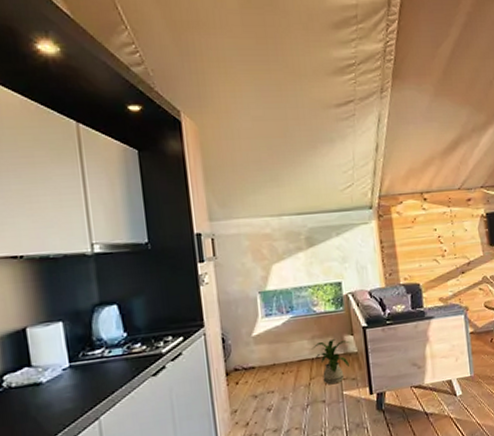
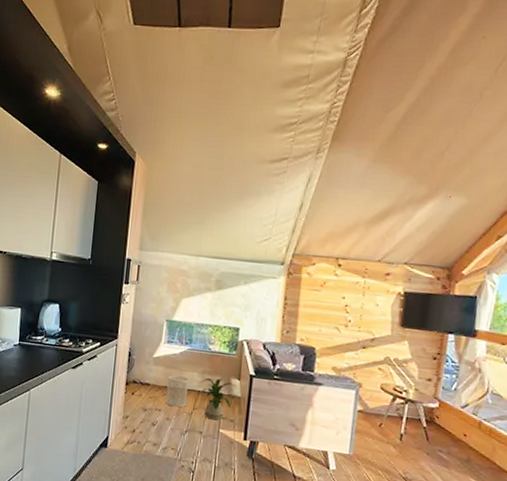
wastebasket: none [274,348,302,384] -> present [165,375,190,408]

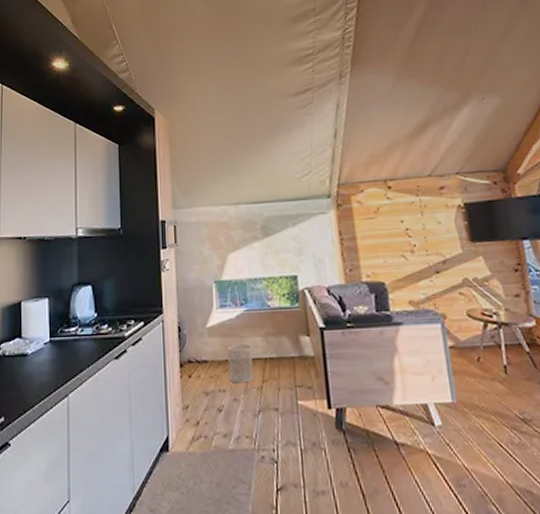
house plant: present [200,377,237,421] -> none [264,337,307,391]

